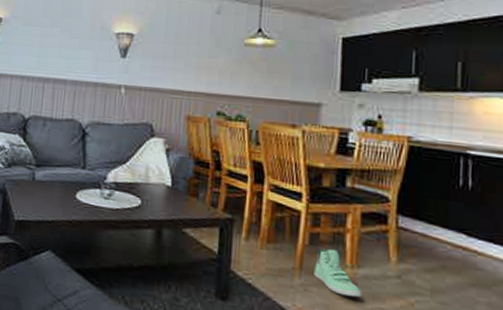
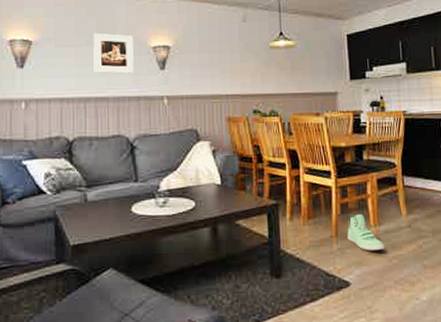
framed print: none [55,14,98,59] -> present [93,33,134,74]

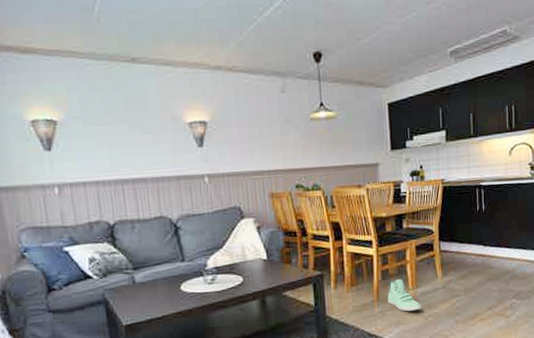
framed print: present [93,33,134,74] -> none [123,109,171,153]

